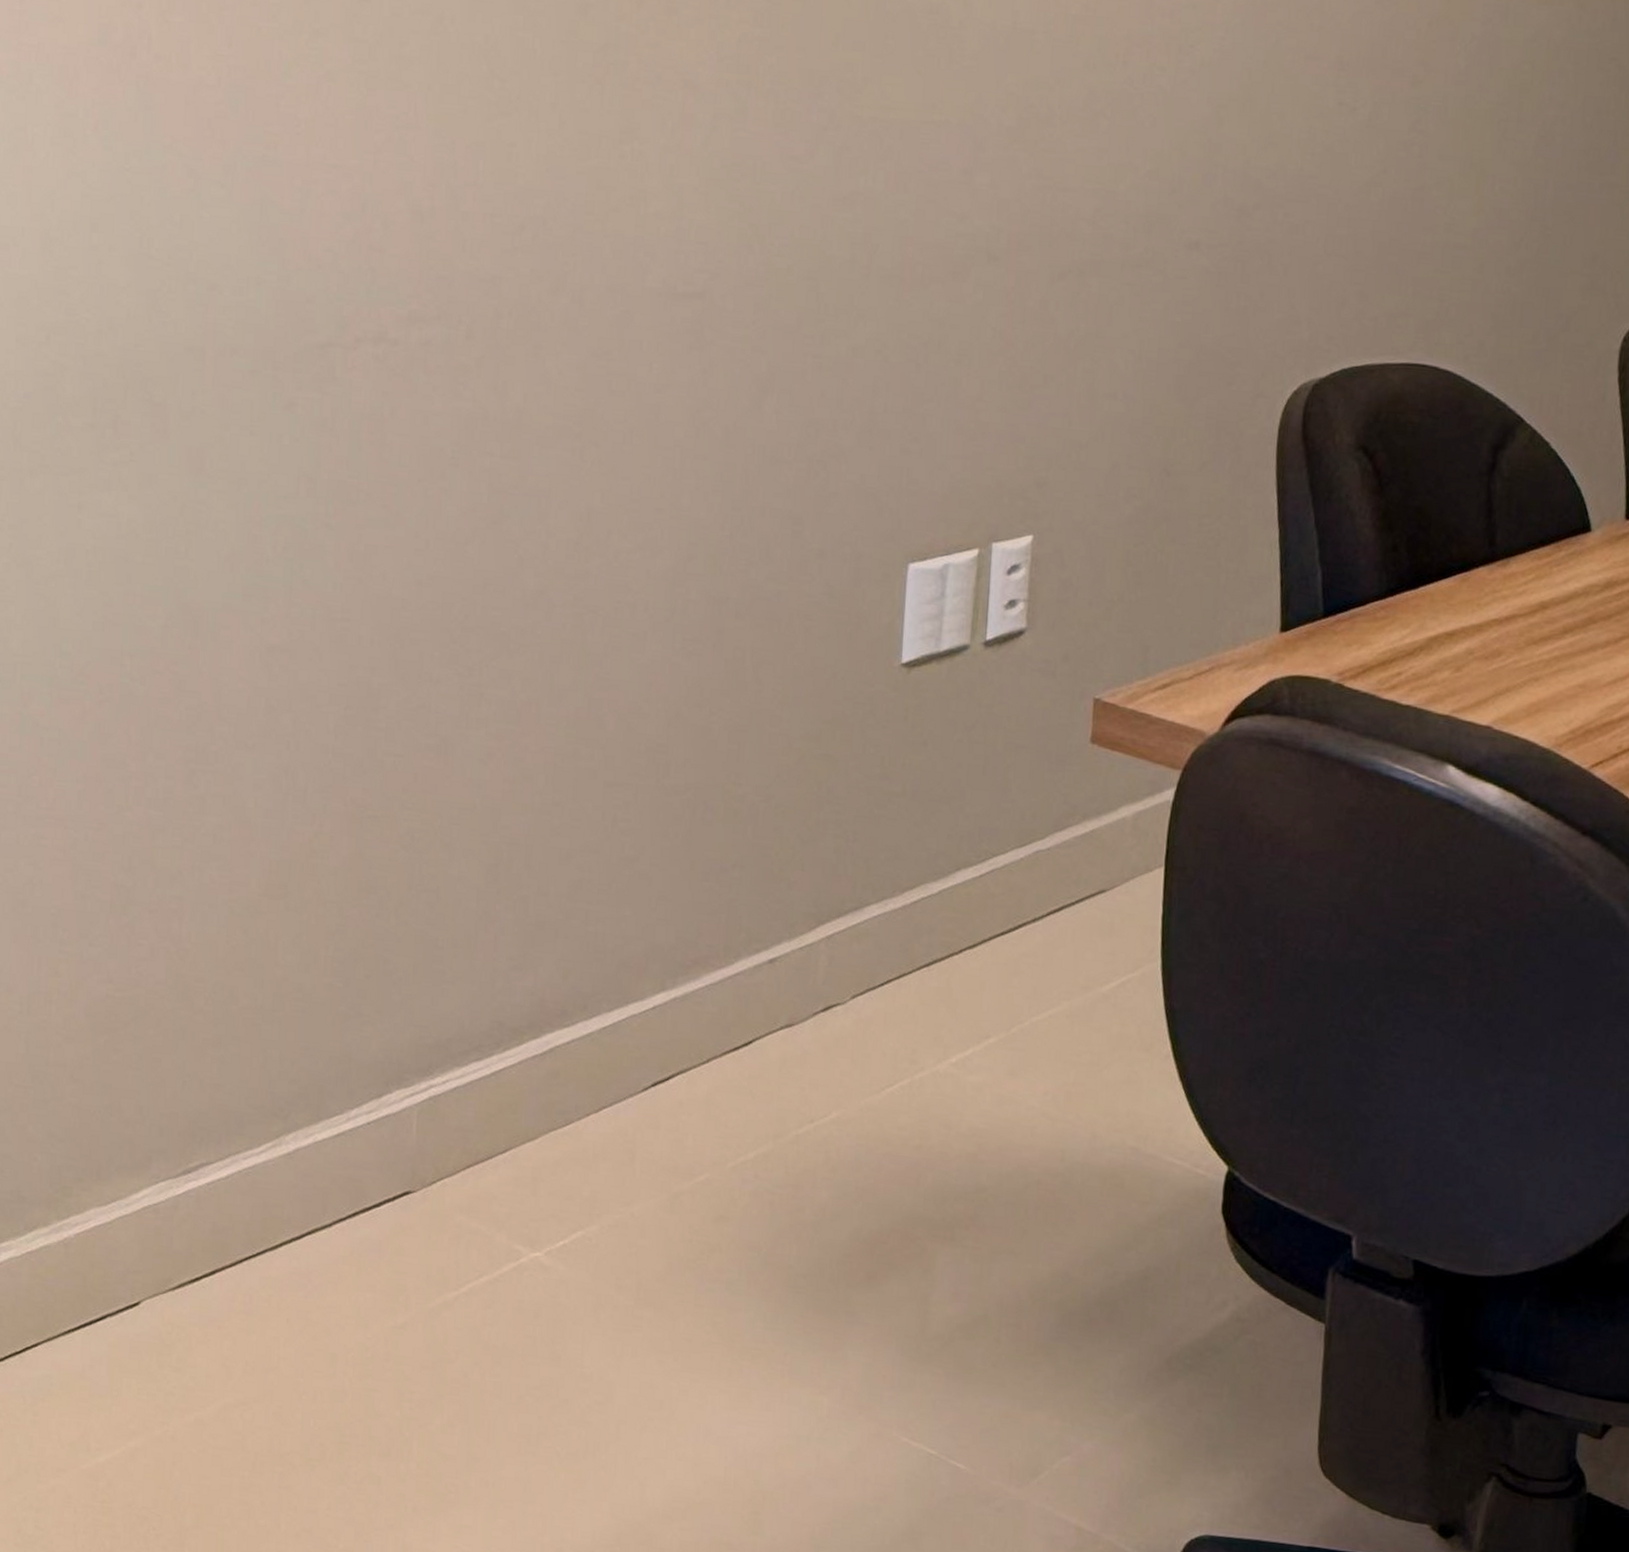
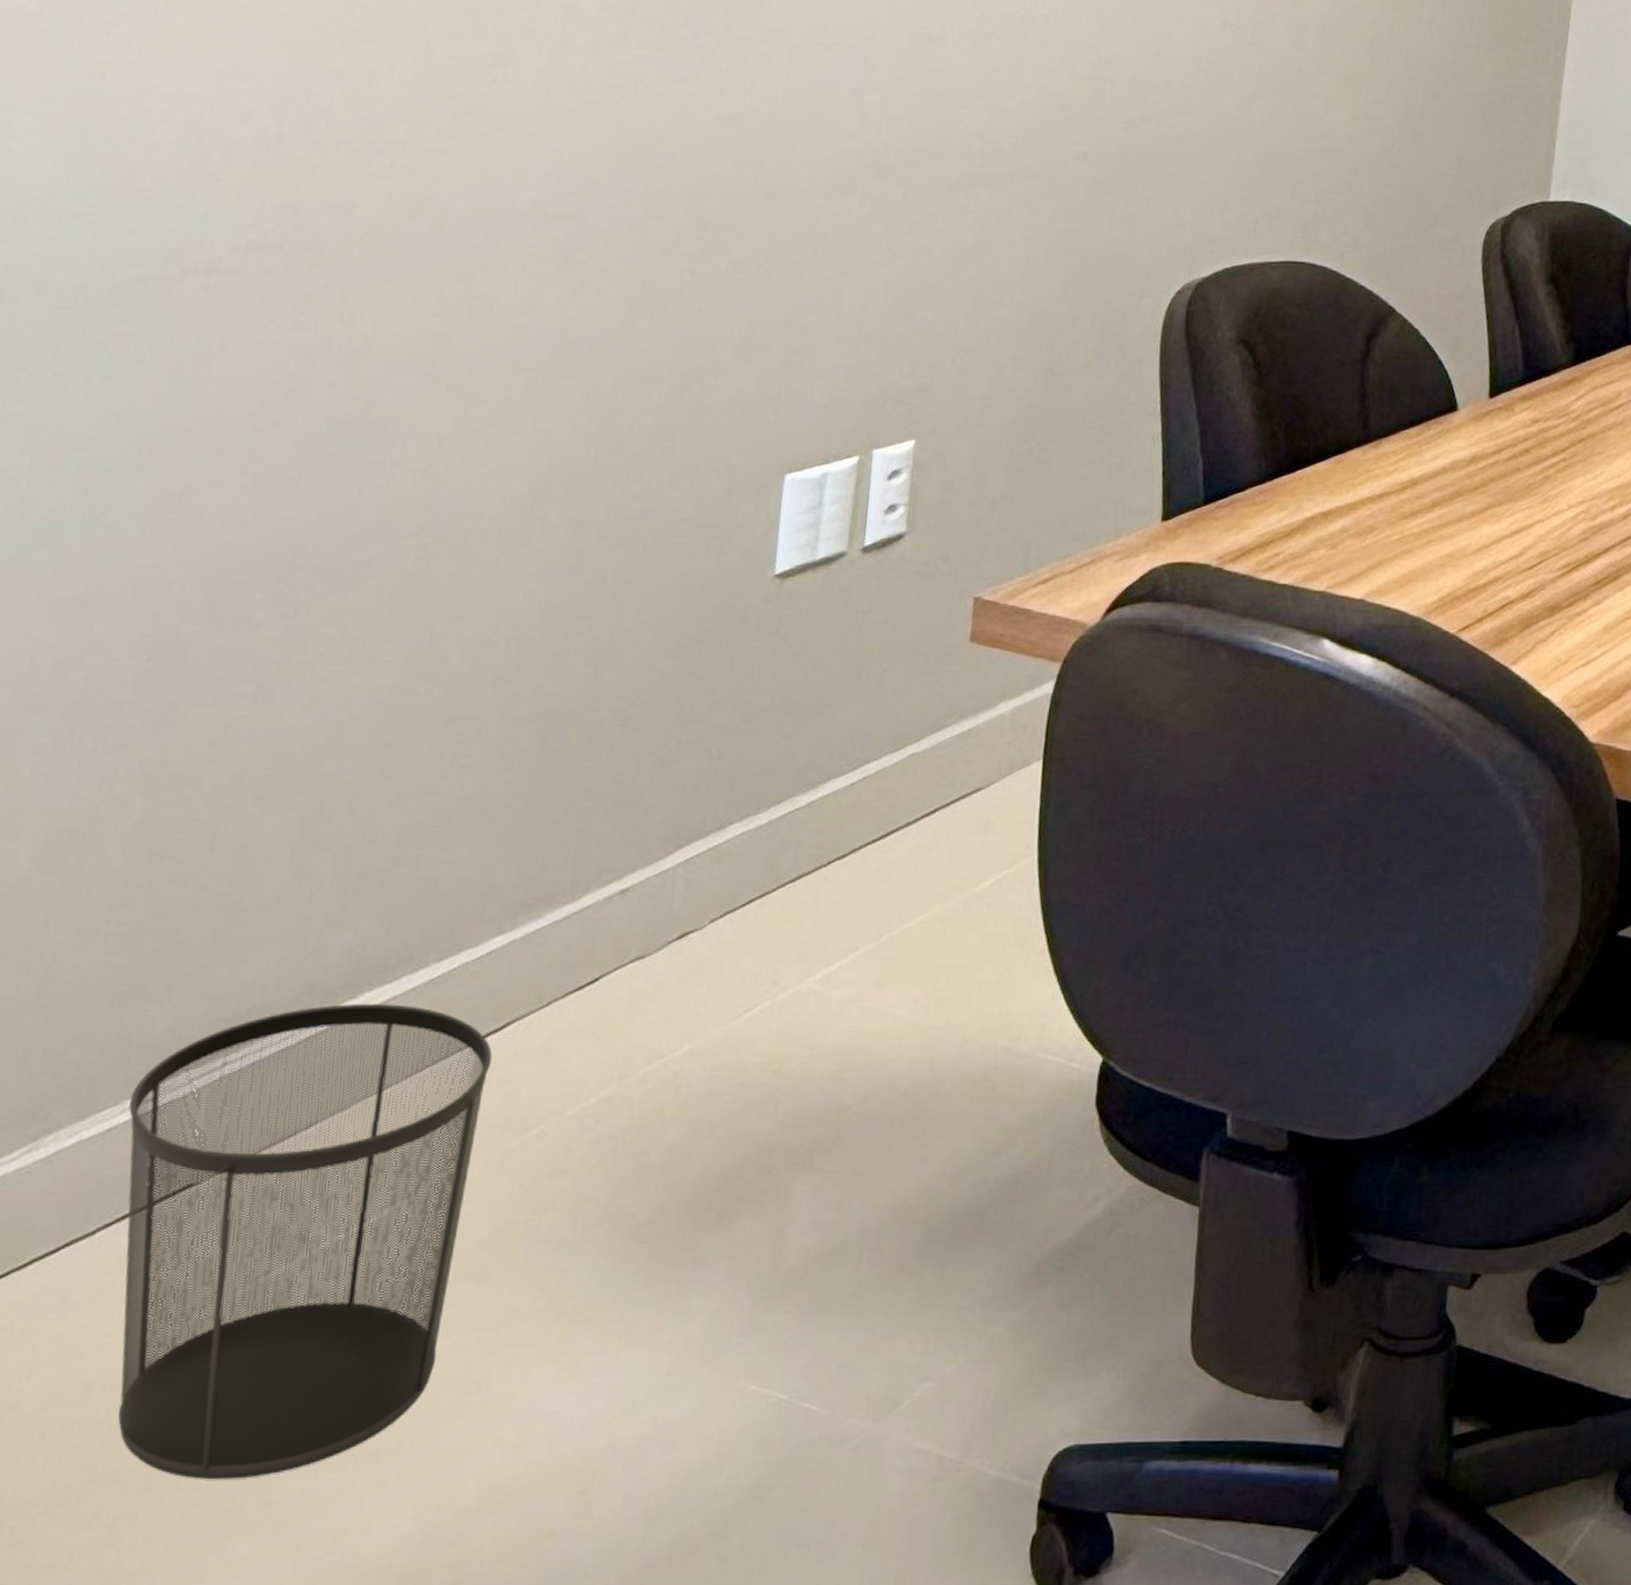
waste bin: none [353,1042,661,1458] -> present [118,1004,493,1480]

